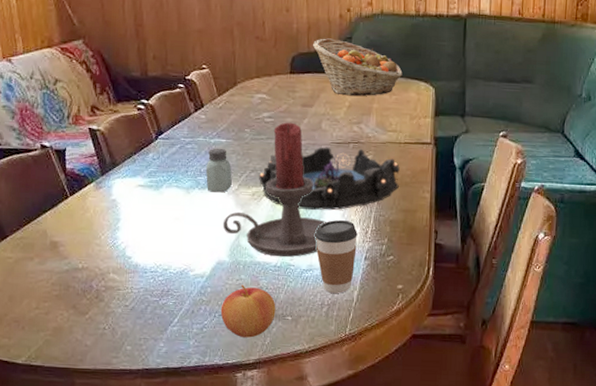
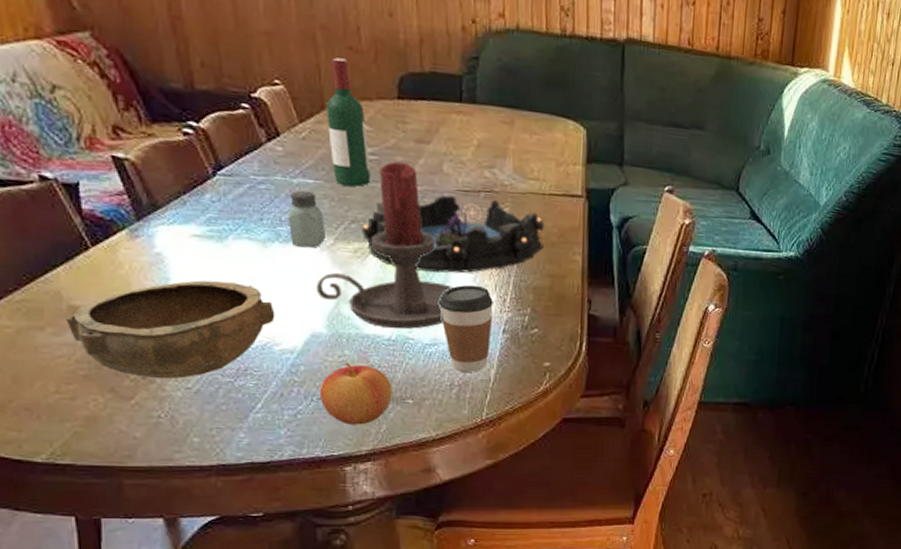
bowl: none [48,220,192,299] -> present [66,280,275,379]
wine bottle: none [238,45,268,143] -> present [327,57,371,187]
fruit basket: present [313,38,403,96] -> none [428,56,546,134]

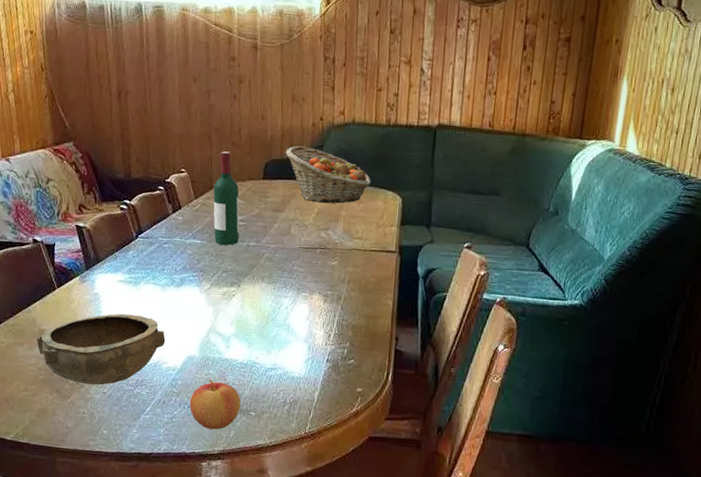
saltshaker: present [289,190,327,247] -> none [181,248,205,291]
candle holder: present [316,161,453,329] -> none [194,226,292,356]
decorative bowl: present [362,195,544,274] -> none [230,251,364,313]
fruit basket: none [428,56,546,134] -> present [286,146,371,203]
coffee cup: present [439,284,493,372] -> none [280,322,321,393]

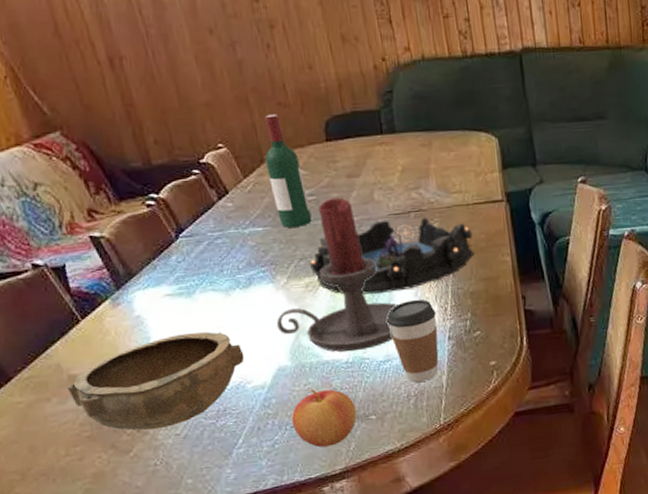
candle holder: none [194,226,292,356] -> present [276,197,398,352]
decorative bowl: none [230,251,364,313] -> present [310,217,474,294]
coffee cup: none [280,322,321,393] -> present [387,299,439,382]
fruit basket: present [286,146,371,203] -> none [348,94,459,159]

